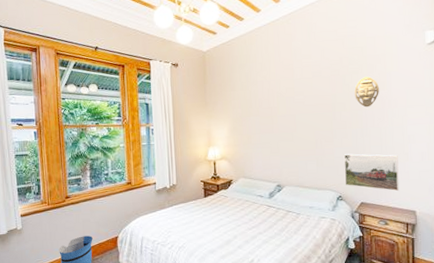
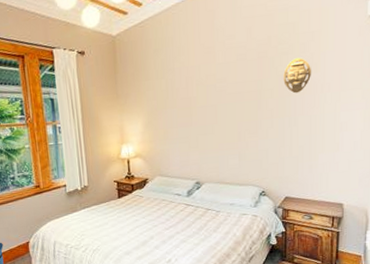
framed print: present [343,154,399,192] -> none [268,144,328,184]

